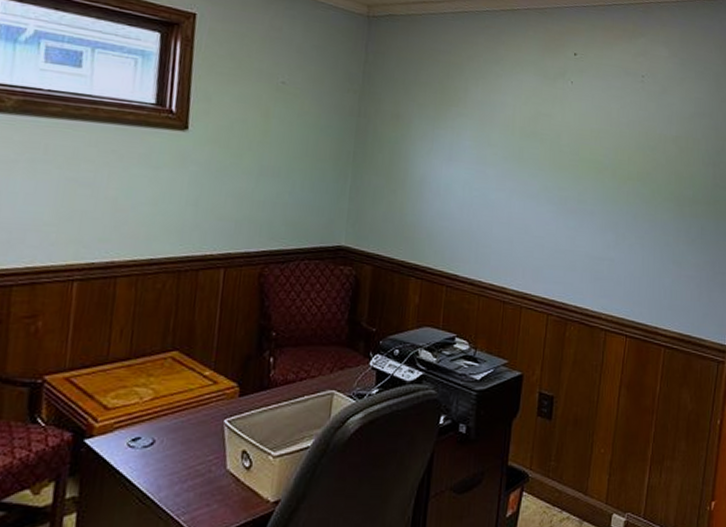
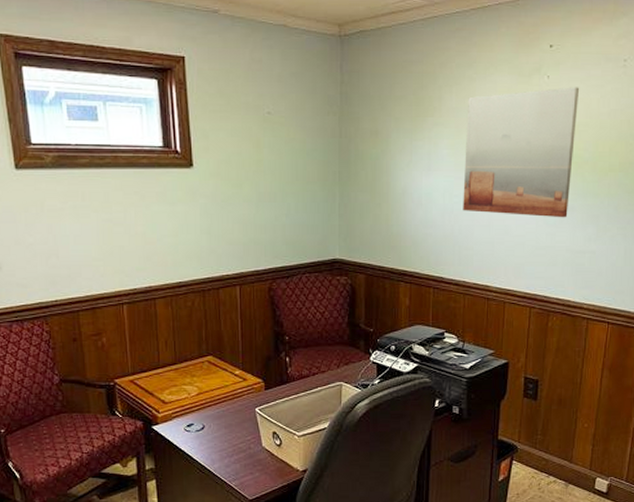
wall art: none [482,92,601,222] -> present [463,87,580,218]

